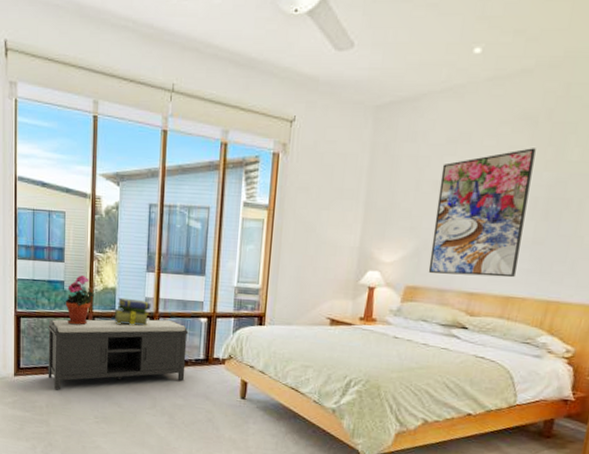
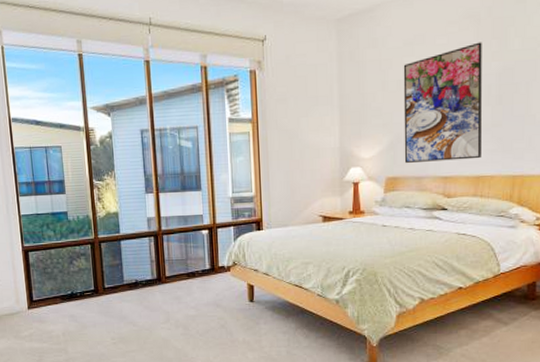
bench: present [47,319,189,389] -> none [55,235,194,317]
potted plant: present [65,275,95,326] -> none [70,204,99,252]
stack of books: present [114,297,151,326] -> none [119,220,154,247]

